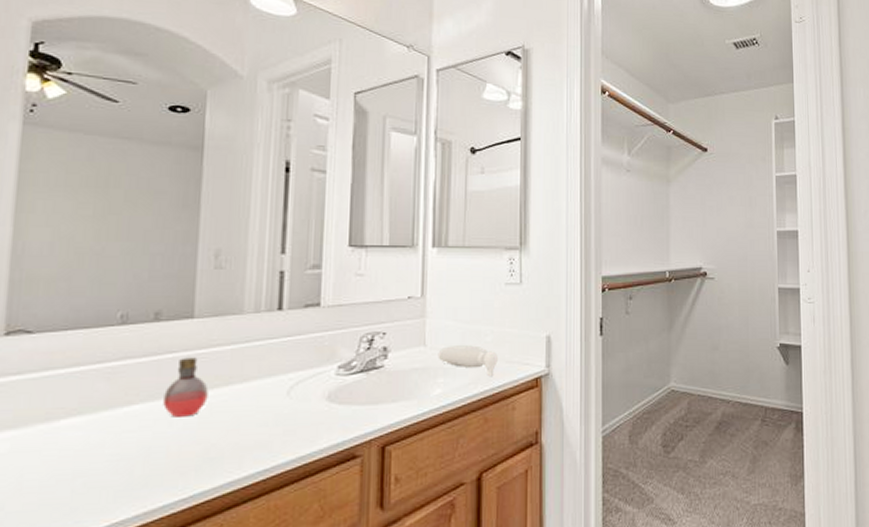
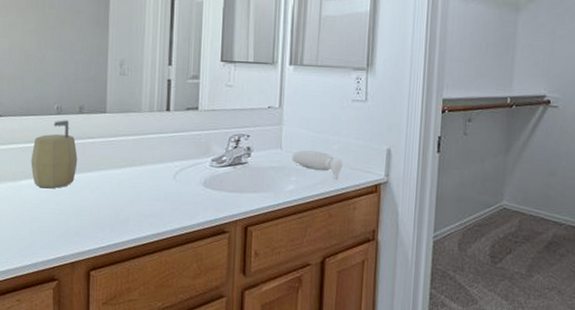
soap dispenser: none [76,331,150,428] -> present [30,120,78,189]
perfume bottle: present [163,357,209,417] -> none [87,143,118,187]

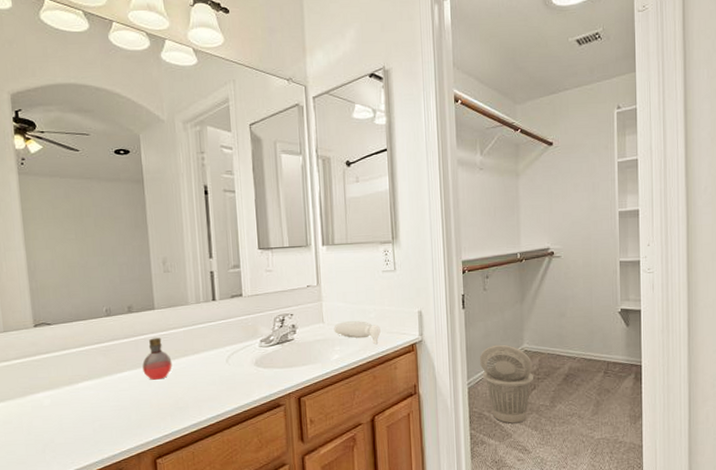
soap dispenser: present [30,120,78,189] -> none [85,321,132,388]
perfume bottle: none [87,143,118,187] -> present [142,337,172,380]
laundry basket: none [450,197,511,289] -> present [480,344,534,424]

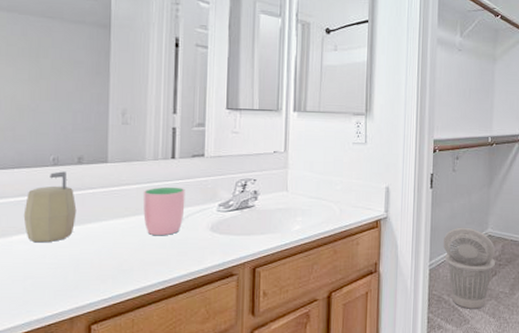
soap dispenser: none [85,321,132,388] -> present [23,171,77,243]
perfume bottle: present [142,337,172,380] -> none [87,193,120,238]
cup: none [189,327,230,374] -> present [142,186,185,236]
soap bottle: present [334,321,381,345] -> none [297,192,346,218]

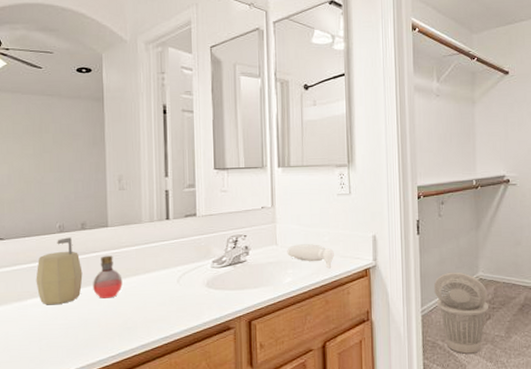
perfume bottle: none [87,193,120,238] -> present [93,255,123,299]
cup: present [142,186,185,236] -> none [141,246,181,294]
soap bottle: none [297,192,346,218] -> present [287,244,334,269]

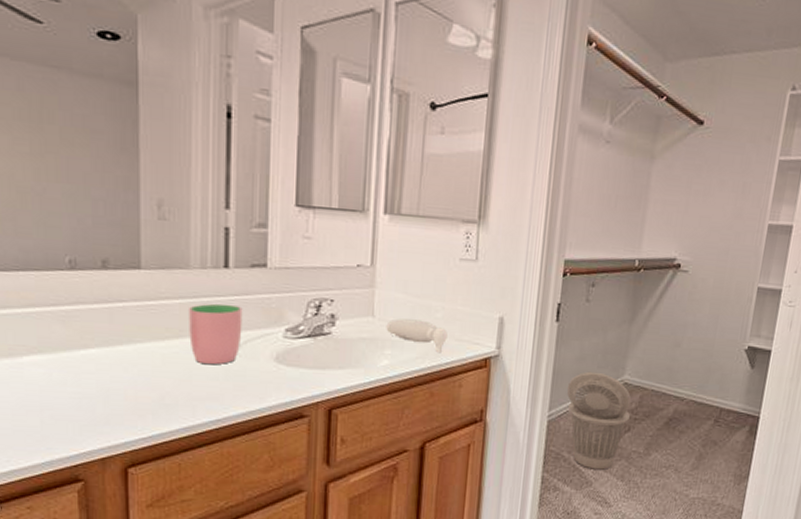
soap dispenser: present [36,237,83,305] -> none [35,277,103,367]
perfume bottle: present [93,255,123,299] -> none [118,307,160,364]
cup: none [141,246,181,294] -> present [188,303,243,365]

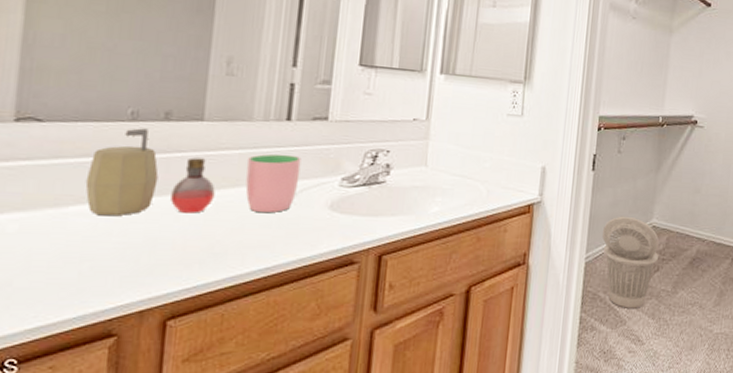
soap dispenser: none [35,277,103,367] -> present [85,128,159,217]
perfume bottle: none [118,307,160,364] -> present [170,157,216,213]
soap bottle: present [386,318,448,354] -> none [437,168,495,200]

